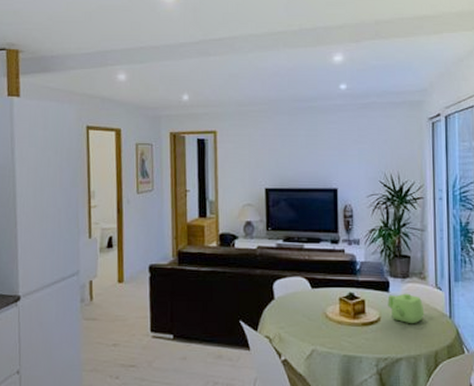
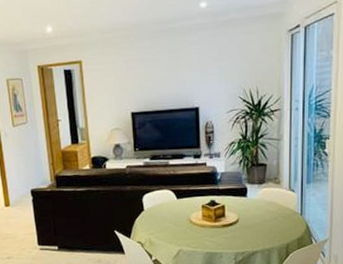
teapot: present [387,293,425,324] -> none [245,196,278,223]

